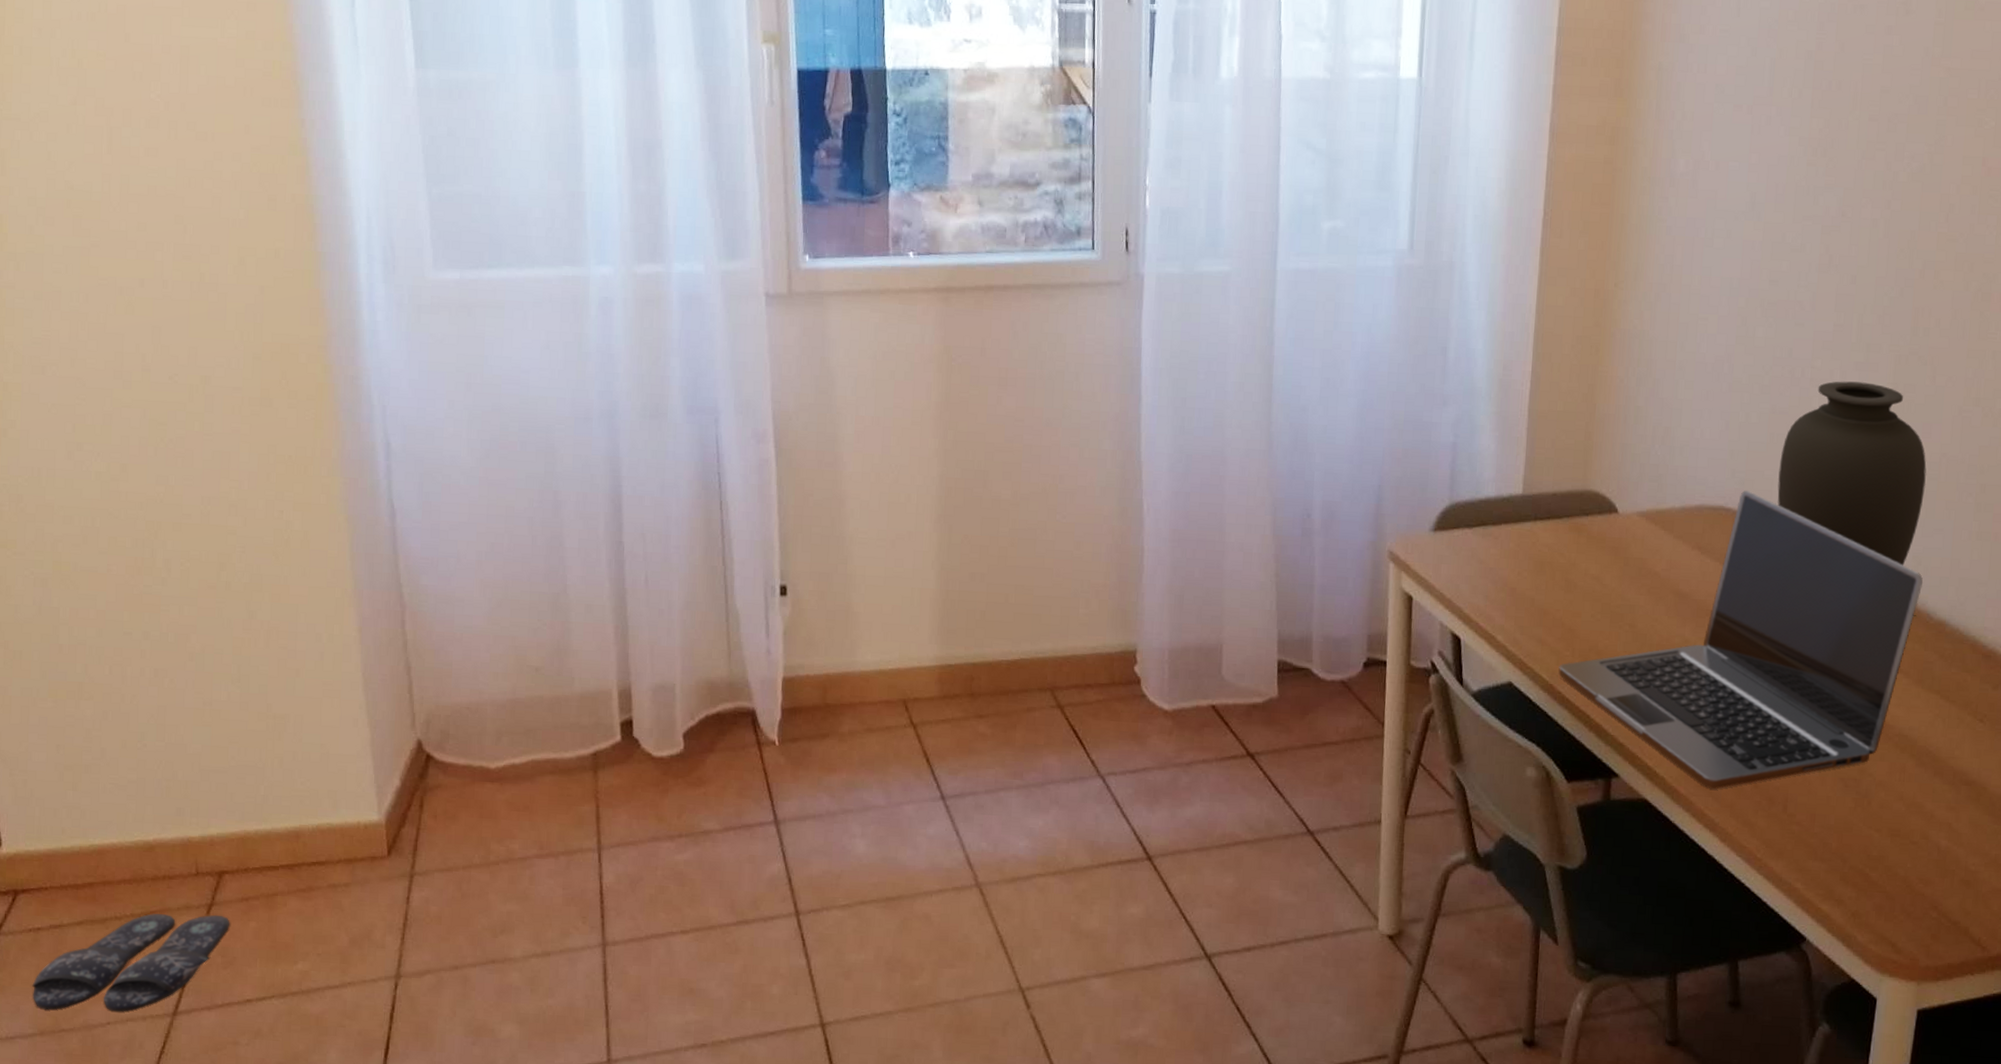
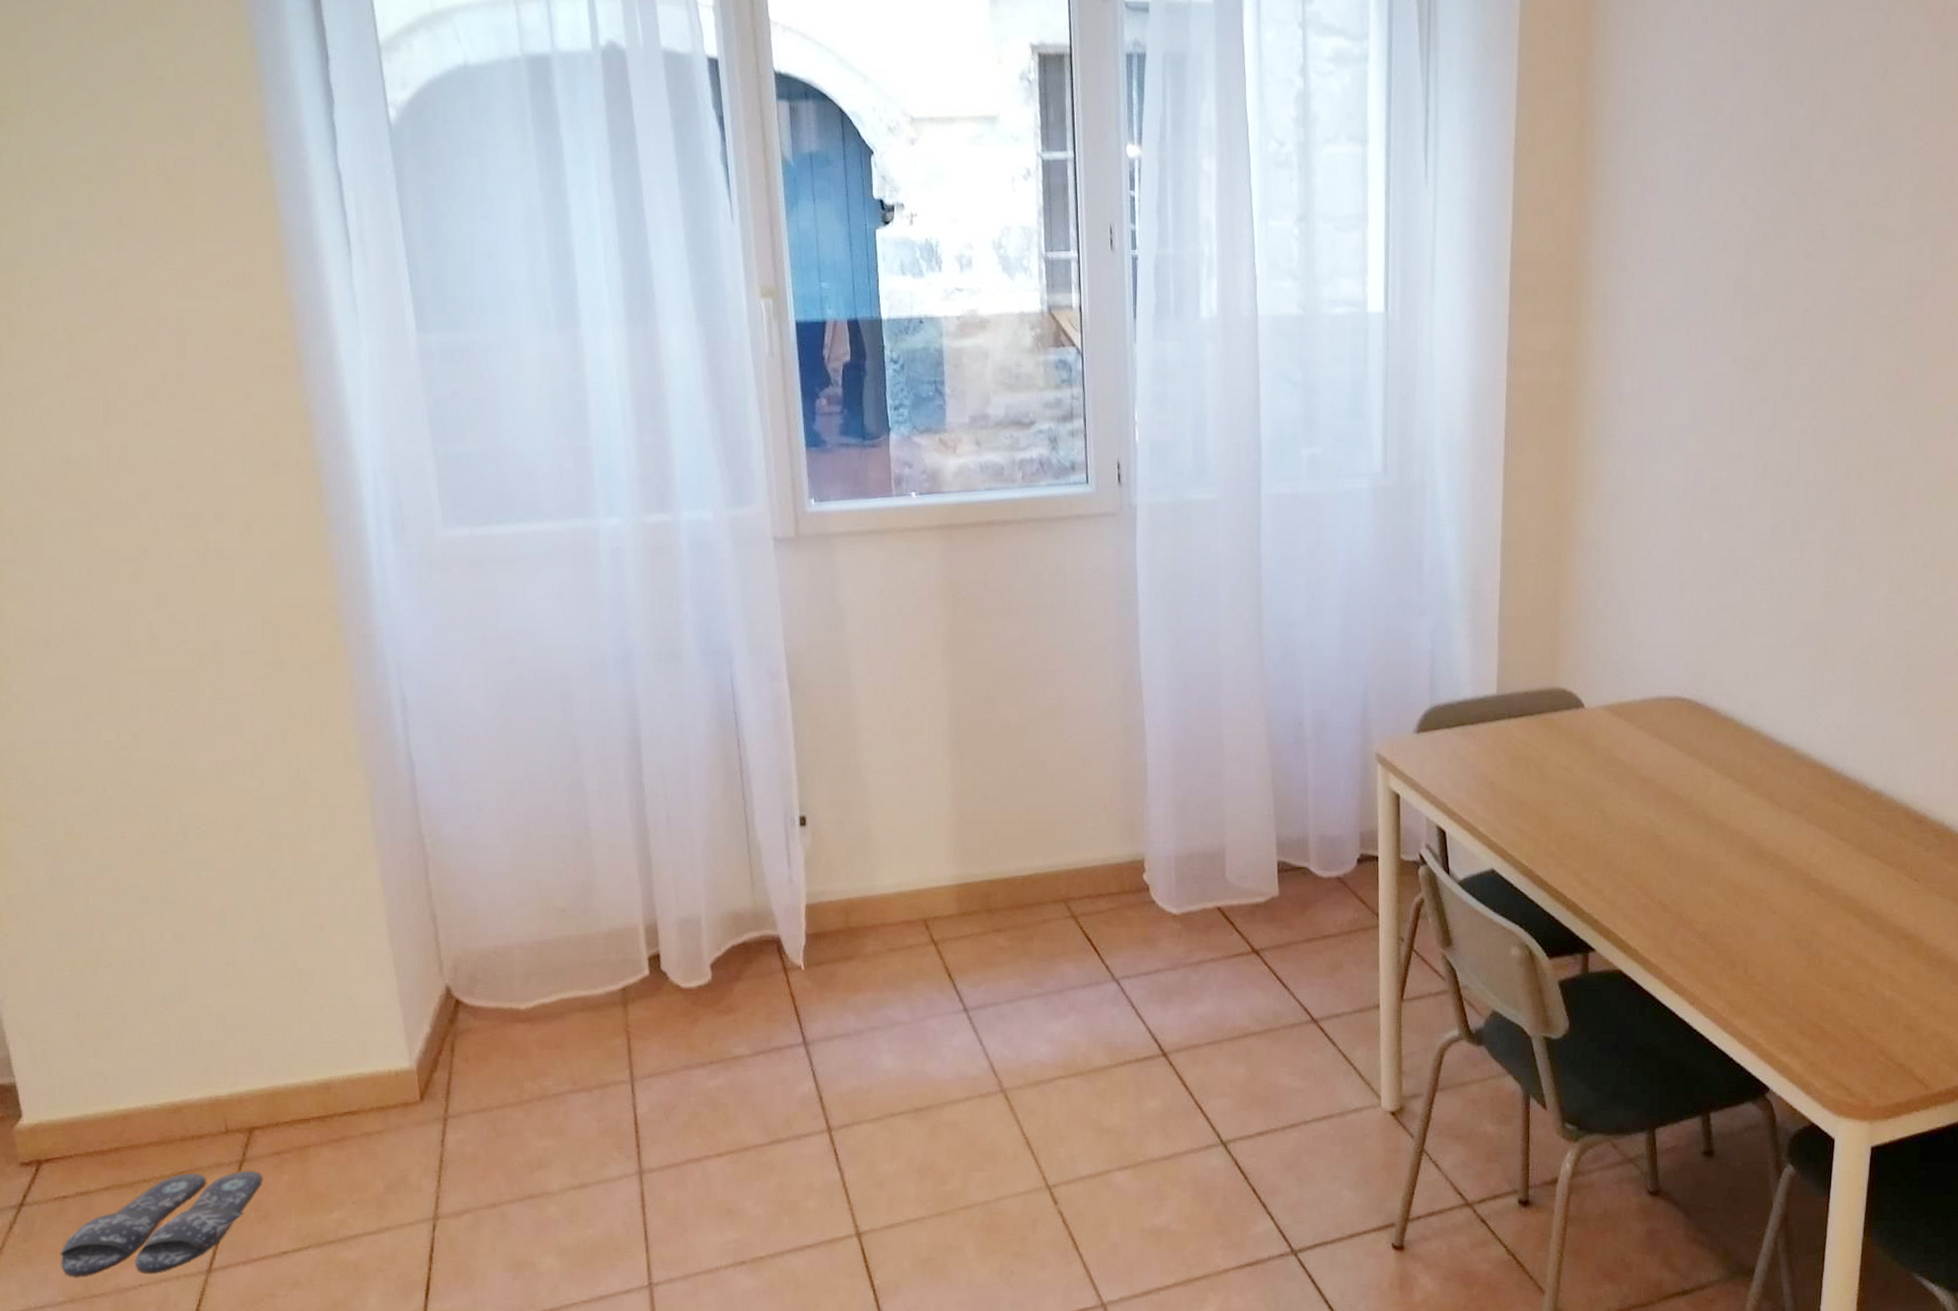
laptop: present [1558,490,1923,789] -> none [1536,680,1859,956]
vase: present [1777,381,1927,566] -> none [1727,577,1858,743]

